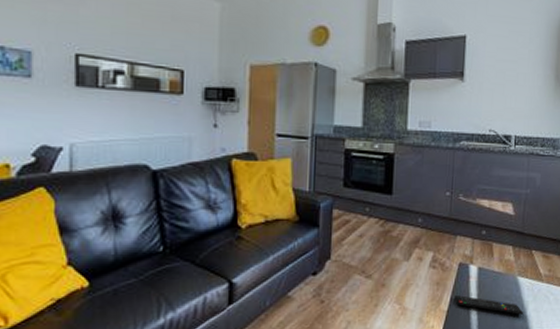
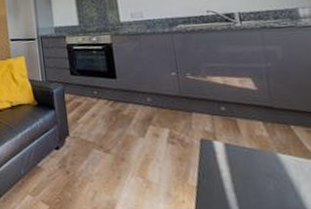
remote control: present [455,294,524,315] -> none [202,170,296,195]

